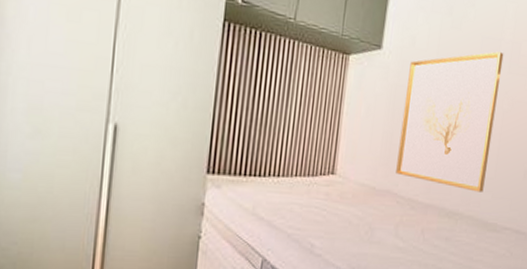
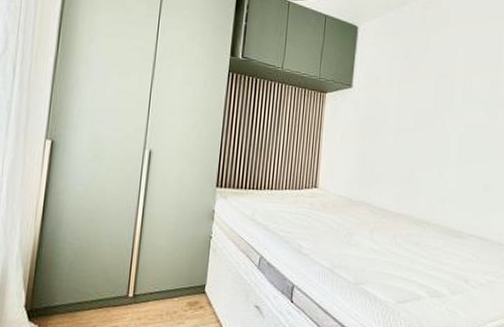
wall art: present [396,51,504,192] -> none [368,85,457,204]

